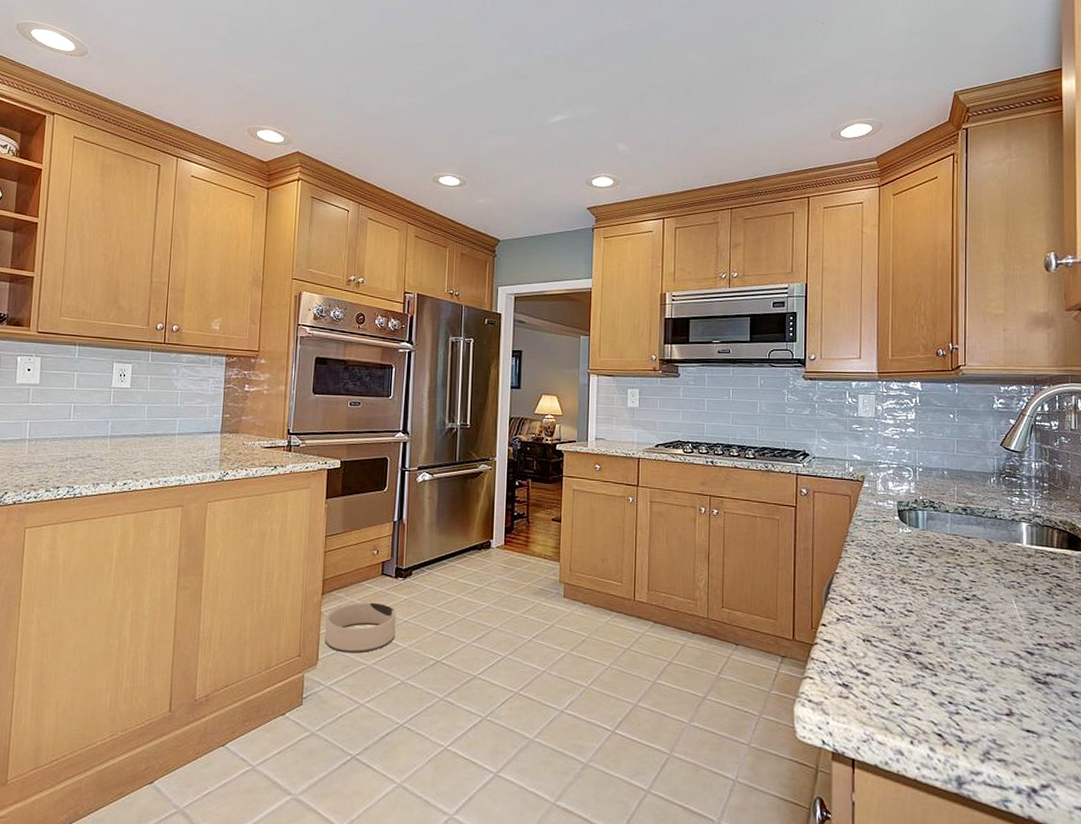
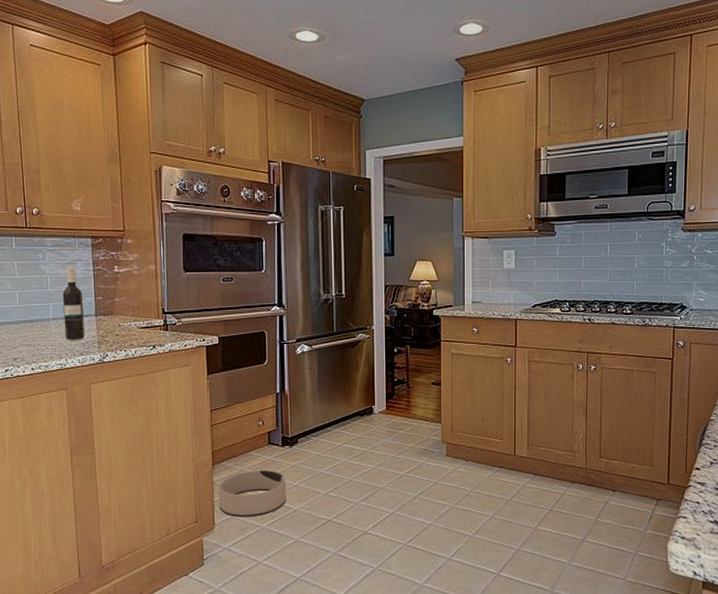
wine bottle: none [188,383,210,457] -> present [62,266,85,341]

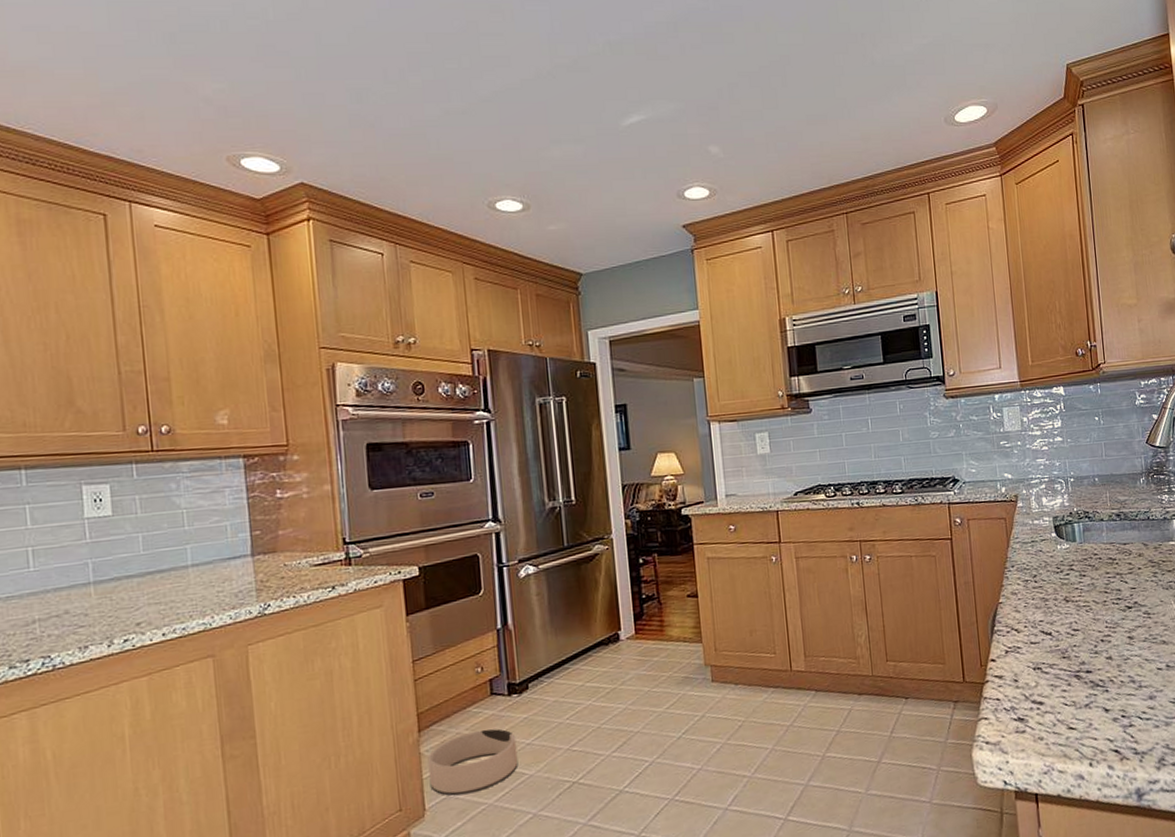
wine bottle: present [62,266,85,341] -> none [205,495,238,592]

